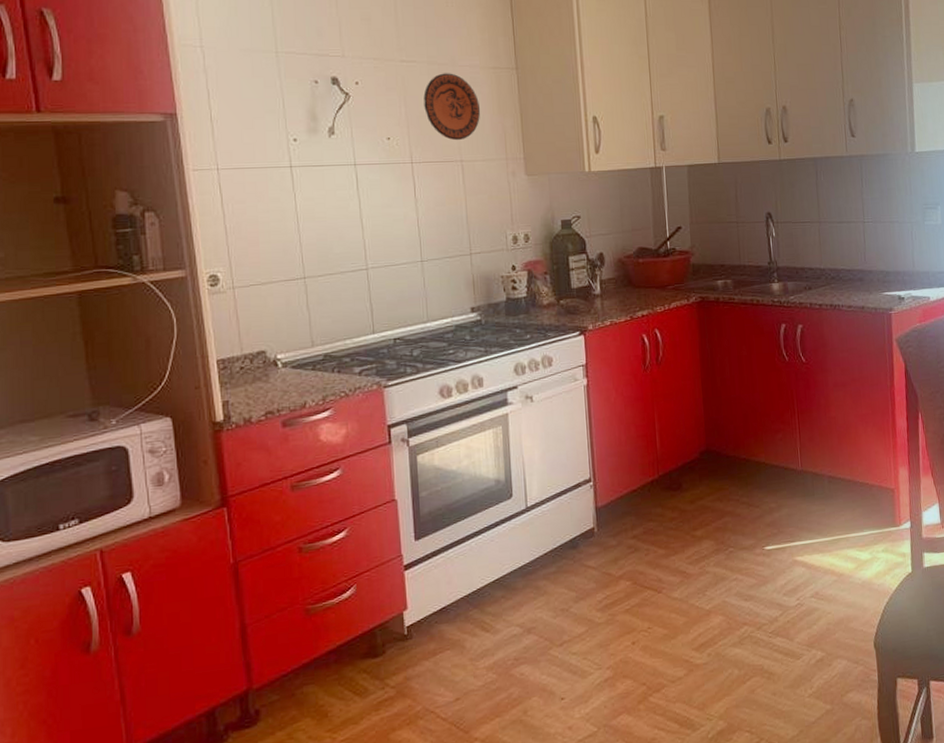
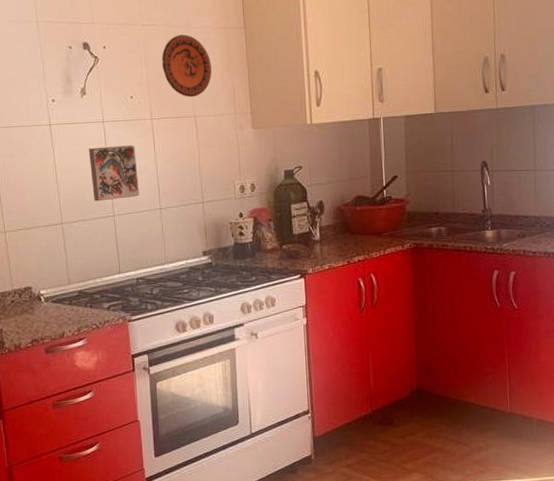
decorative tile: none [336,191,397,253] -> present [88,145,139,202]

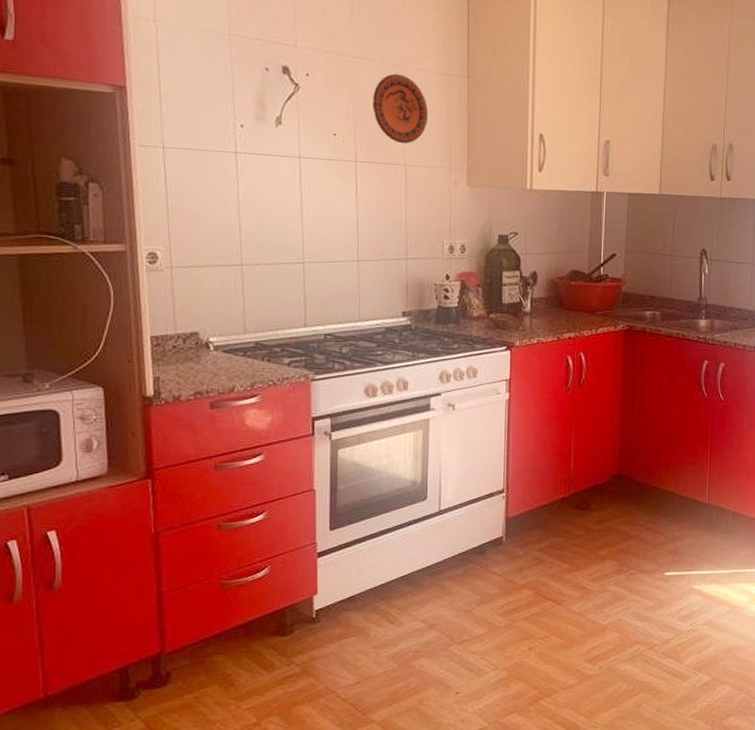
decorative tile: present [88,145,139,202] -> none [279,184,335,245]

